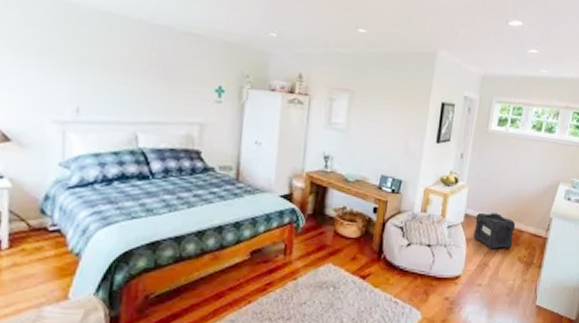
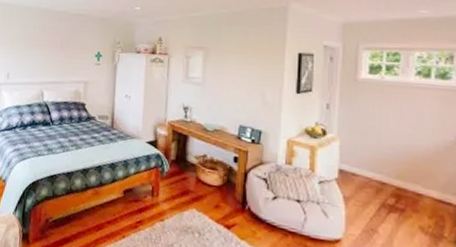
speaker: present [473,213,516,250] -> none [353,169,410,215]

